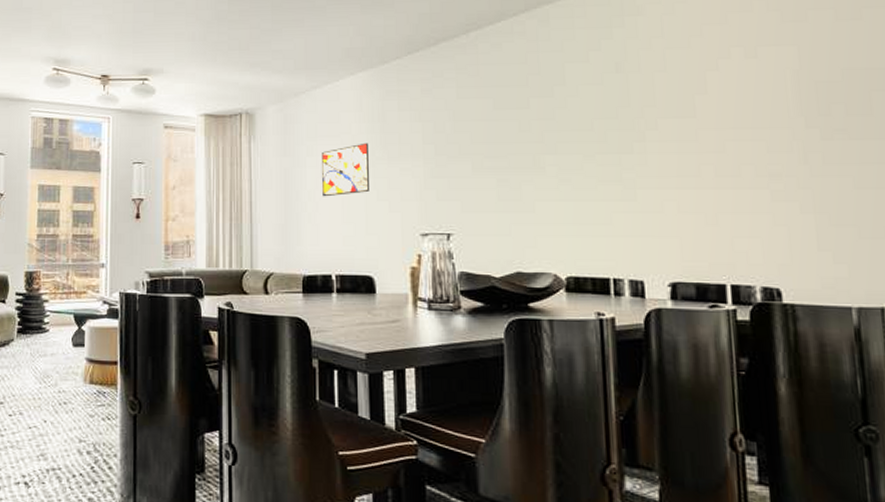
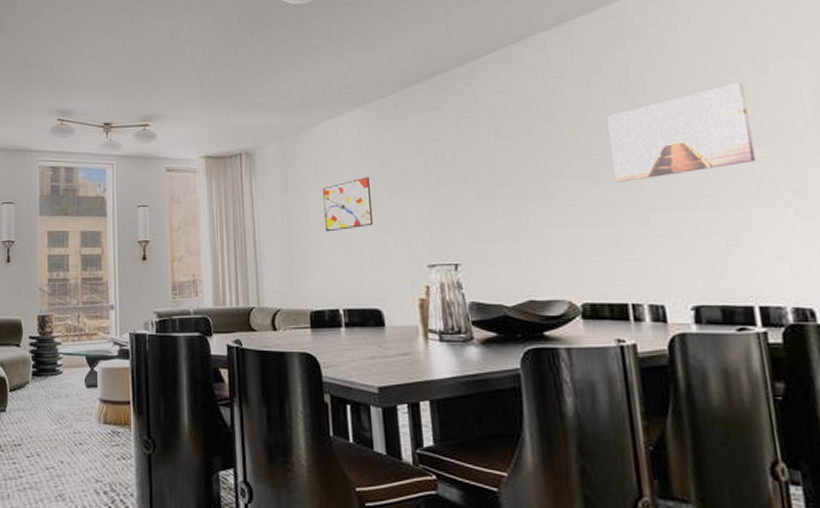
wall art: none [603,65,739,159] -> present [607,82,756,182]

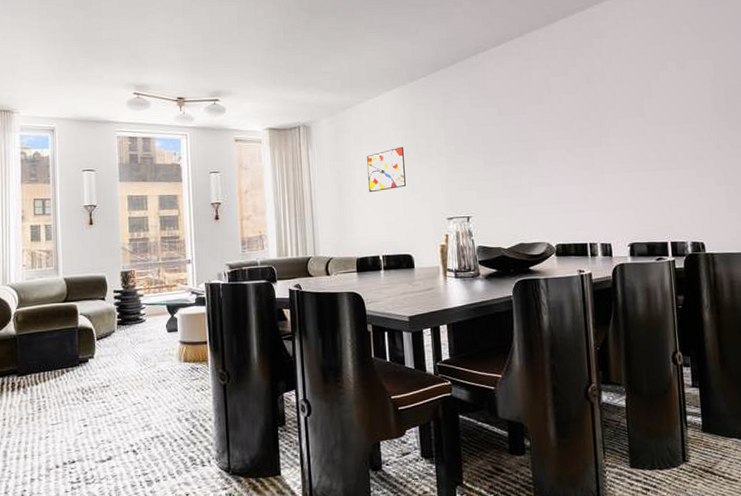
wall art: present [607,82,756,182] -> none [578,75,674,151]

